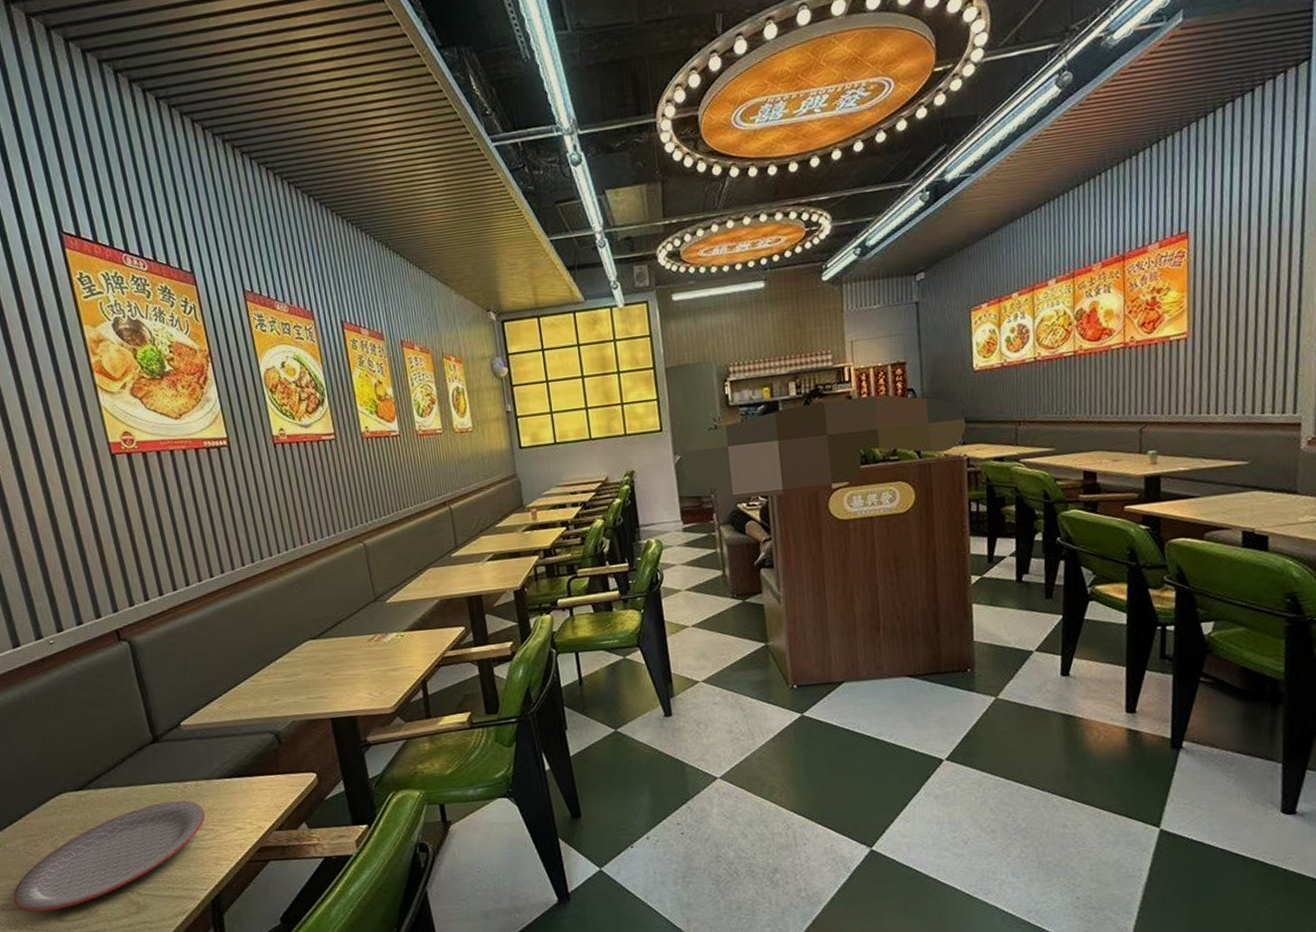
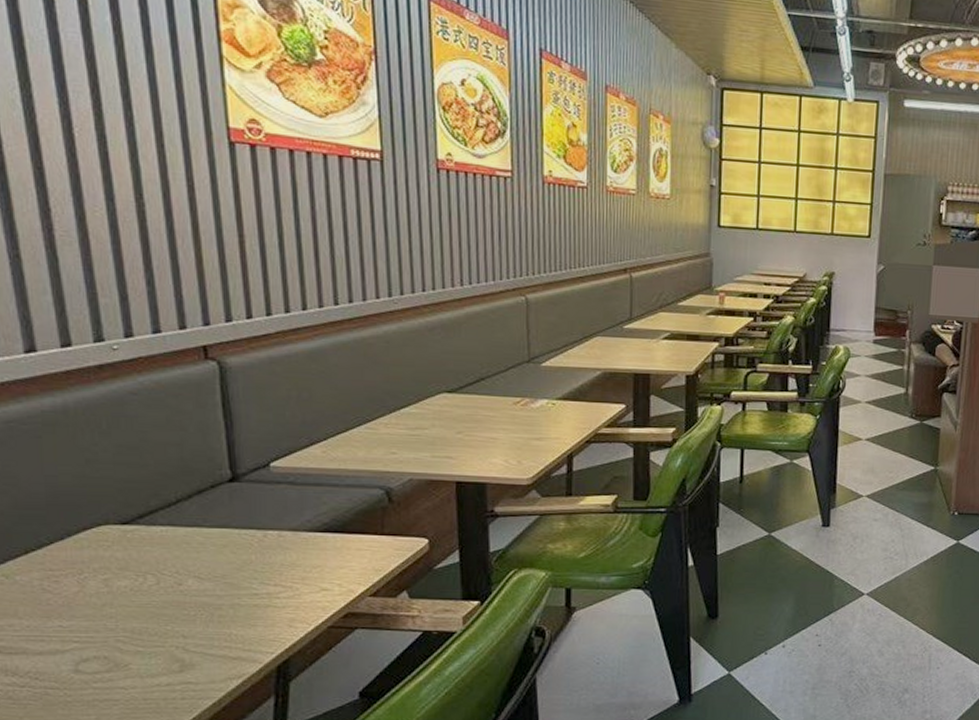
plate: present [13,800,205,913] -> none [15,549,285,660]

